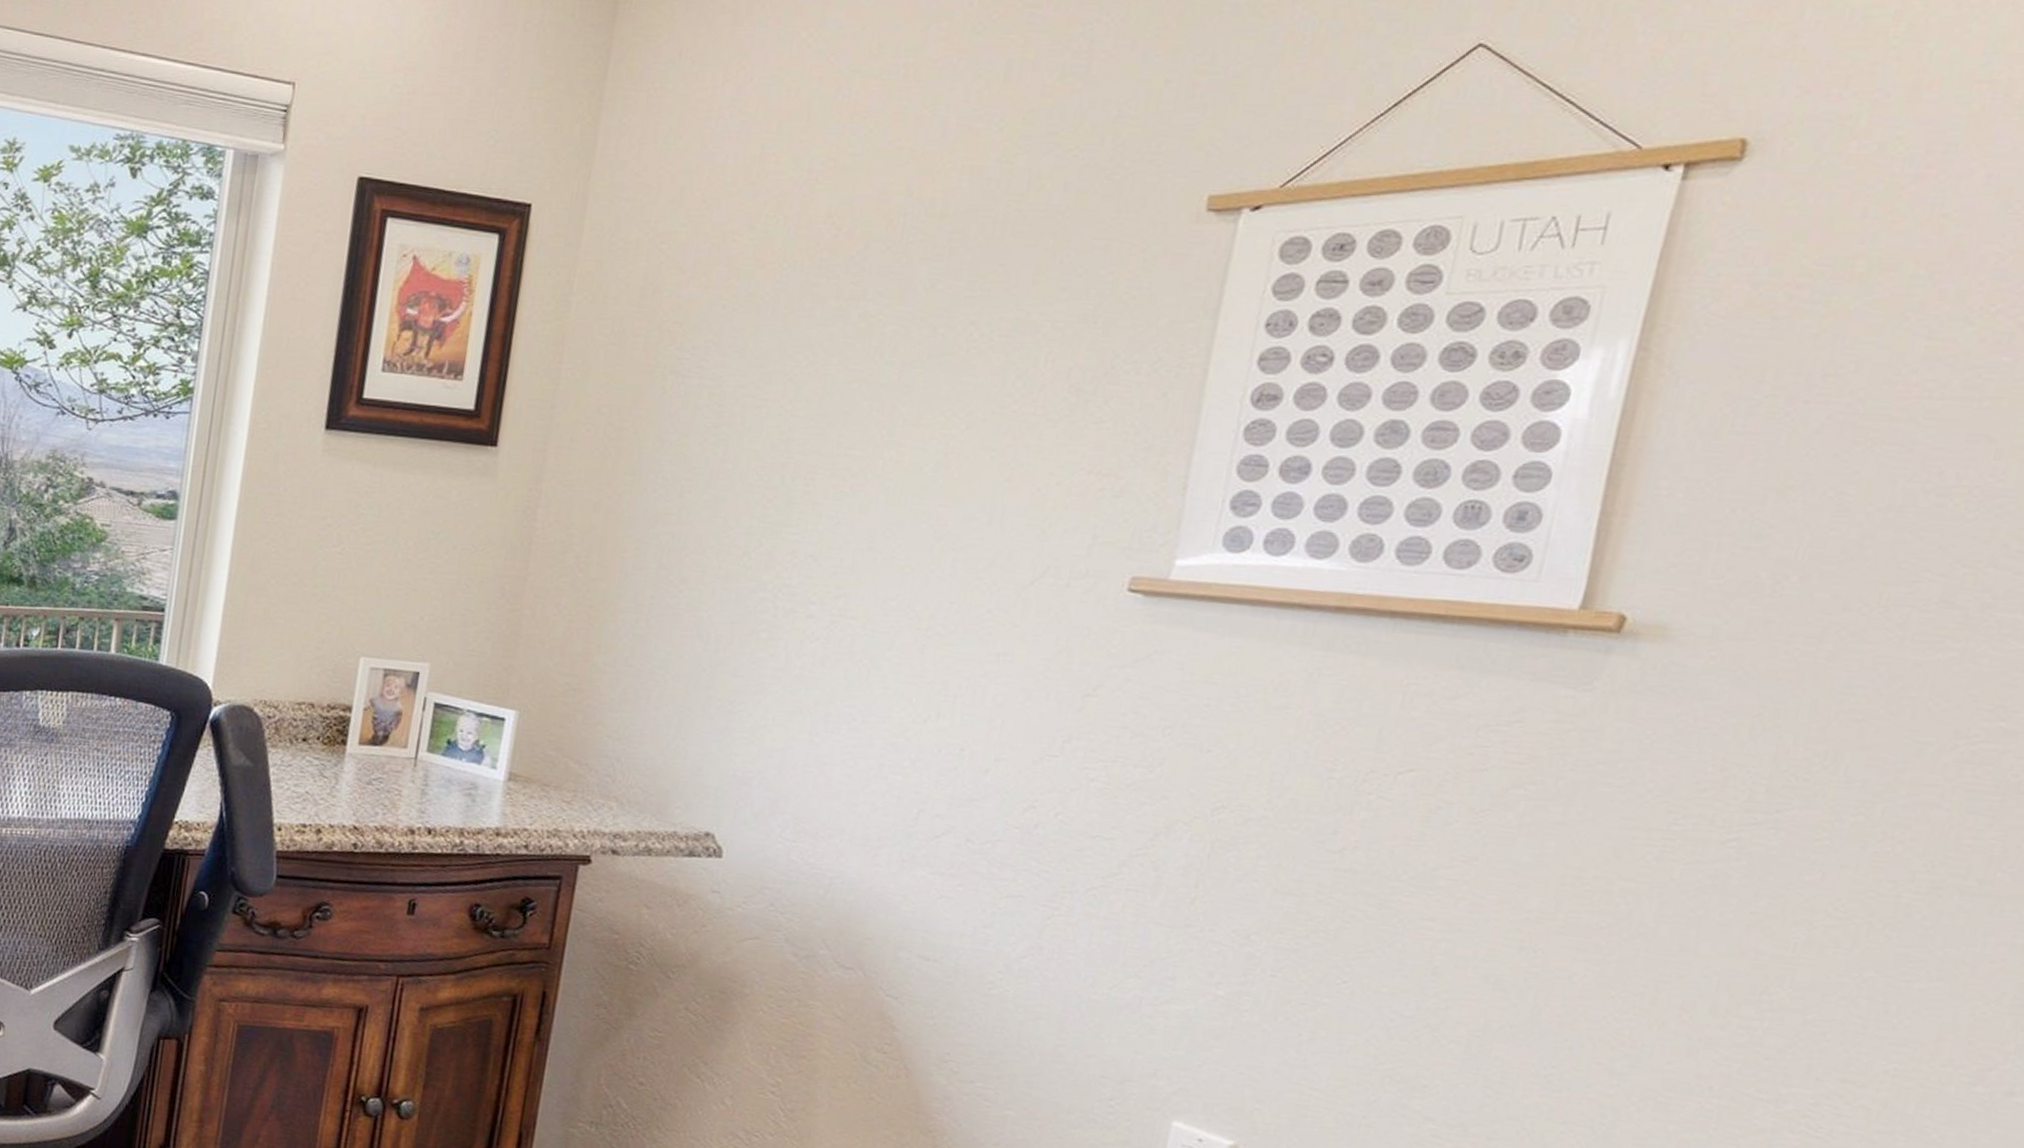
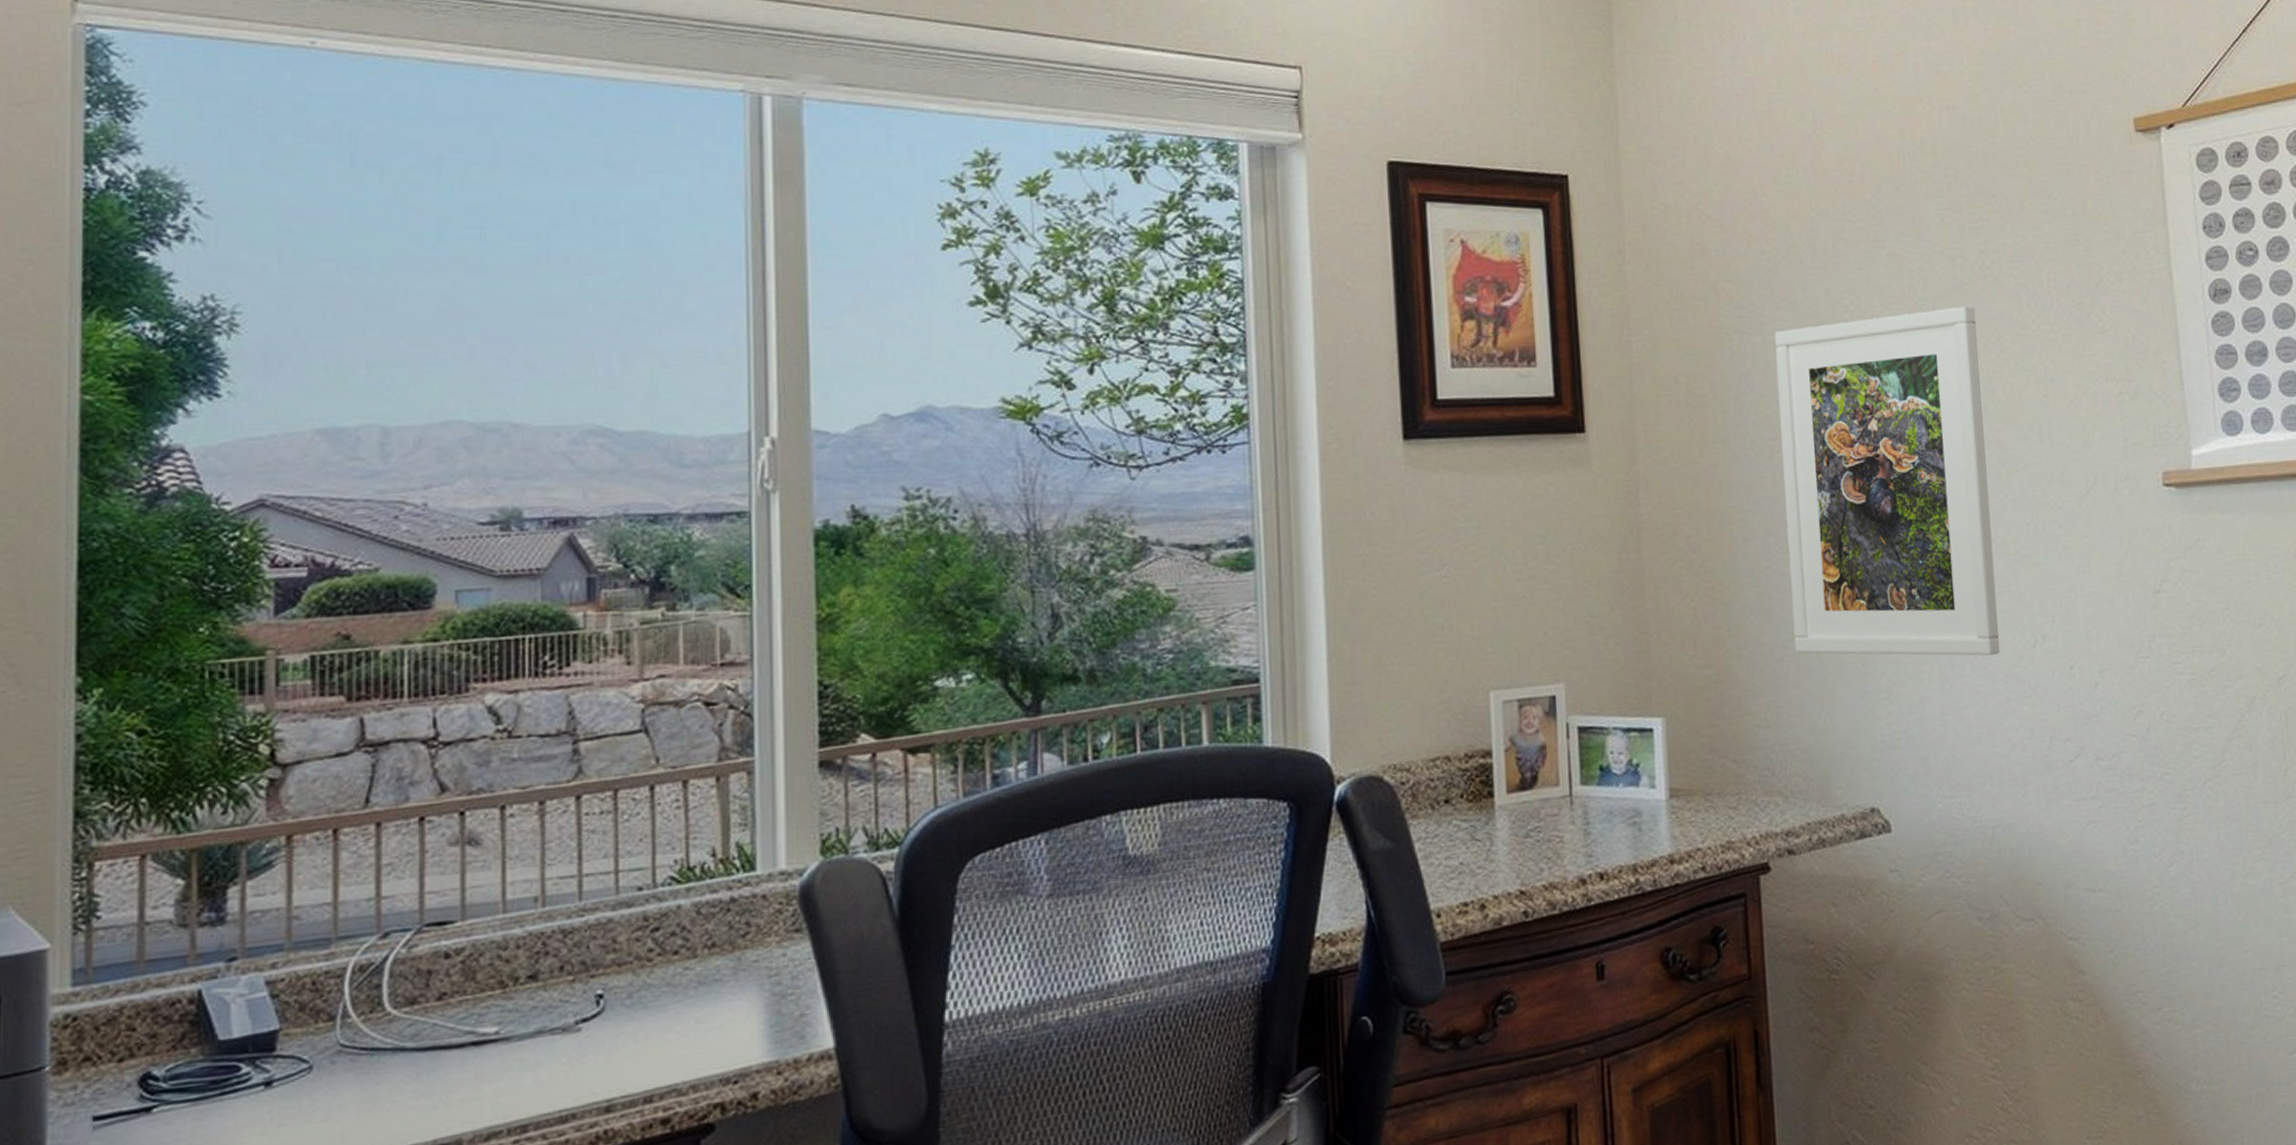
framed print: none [662,375,949,721] -> present [1775,305,2001,656]

